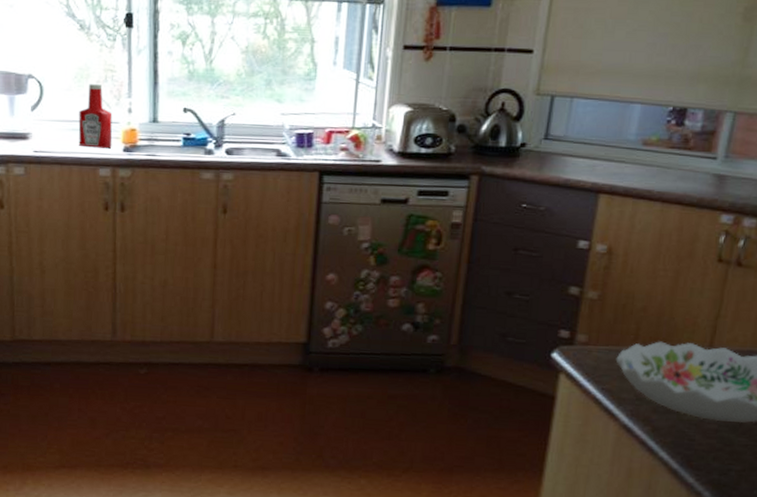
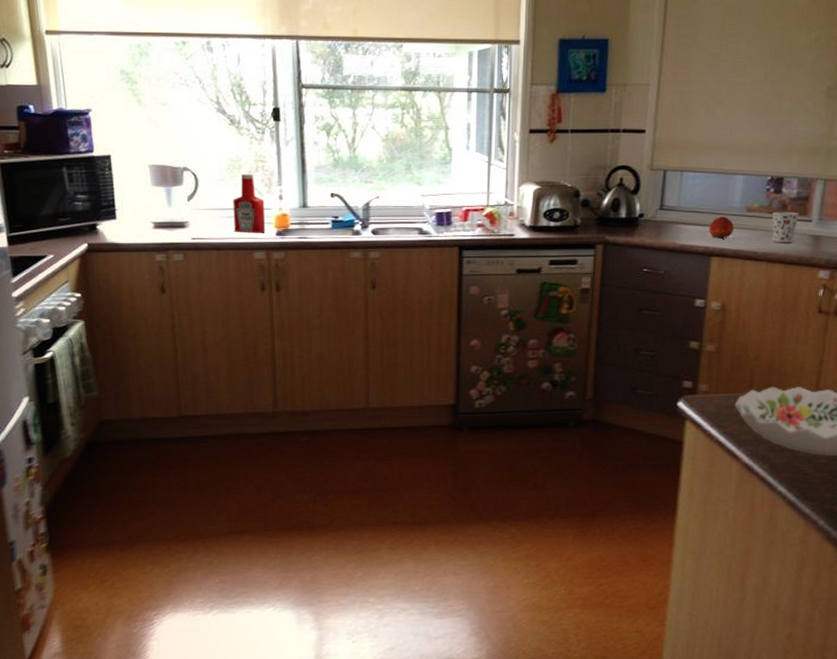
fruit: none [598,149,628,175] -> present [709,216,734,239]
cup: none [670,146,703,181] -> present [772,211,799,242]

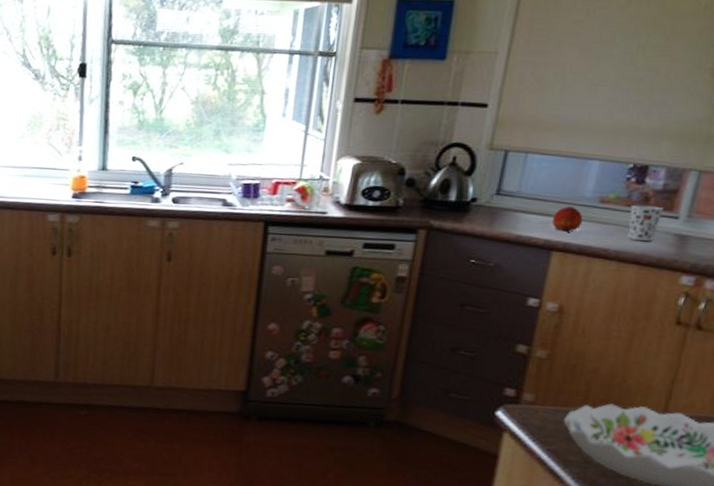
ketchup bottle: present [233,174,266,233] -> none [29,132,63,195]

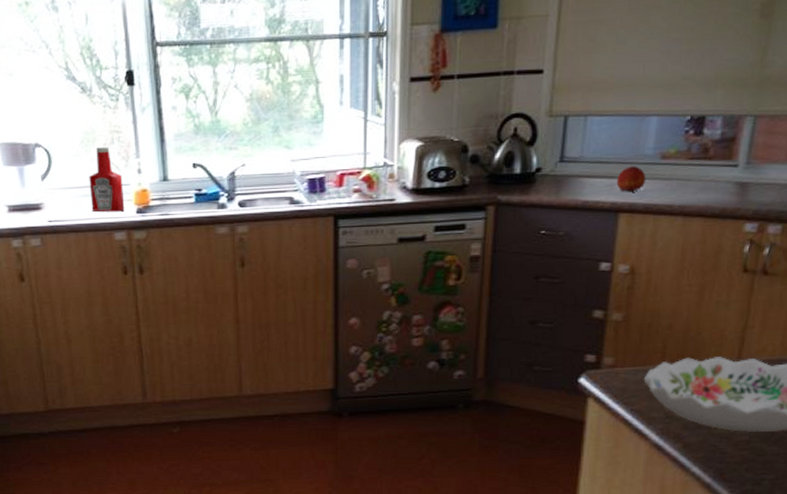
ketchup bottle: none [29,132,63,195] -> present [89,147,125,212]
cup: present [628,204,664,241] -> none [690,156,723,193]

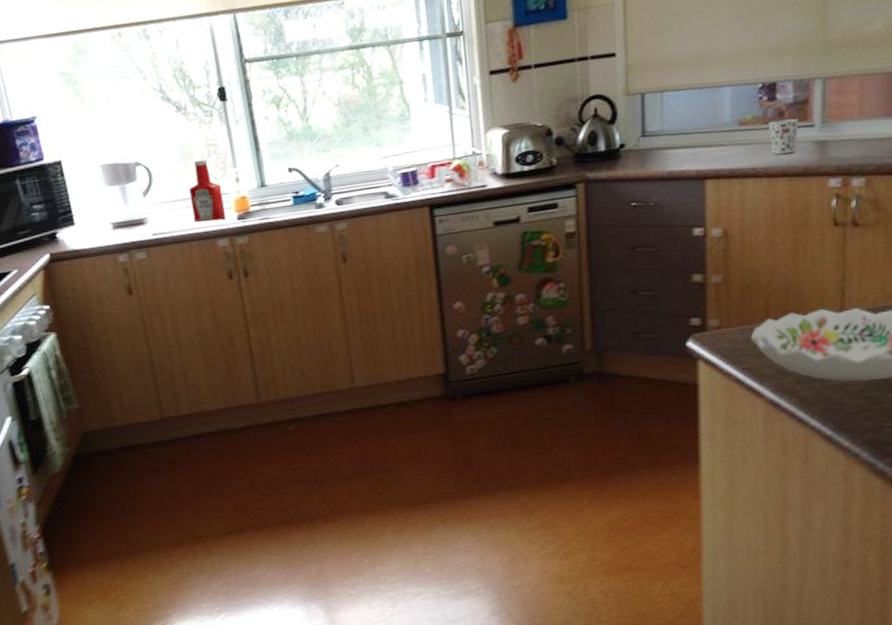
fruit: present [616,166,646,192] -> none [699,134,728,159]
cup: none [690,156,723,193] -> present [768,118,799,154]

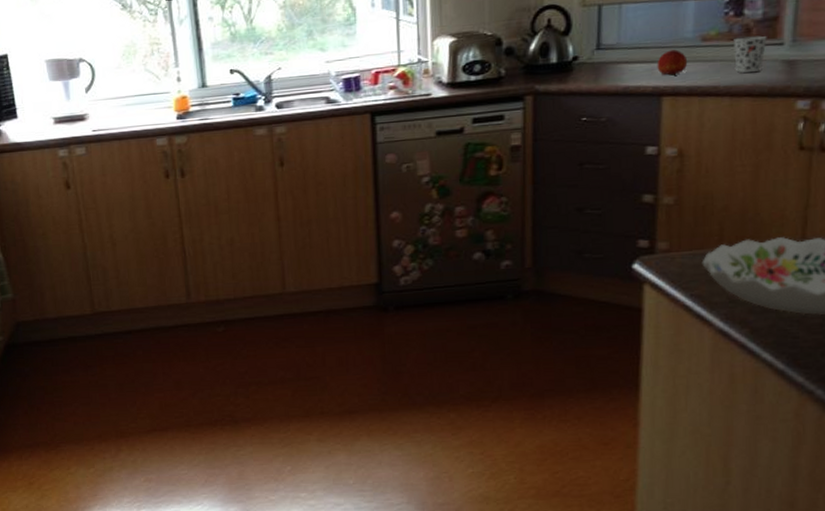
ketchup bottle: present [189,160,226,222] -> none [130,58,166,120]
fruit: none [699,134,728,159] -> present [657,49,688,76]

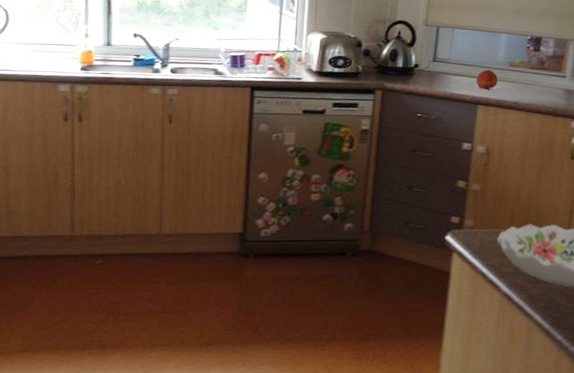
cup: present [733,35,767,73] -> none [531,67,555,95]

